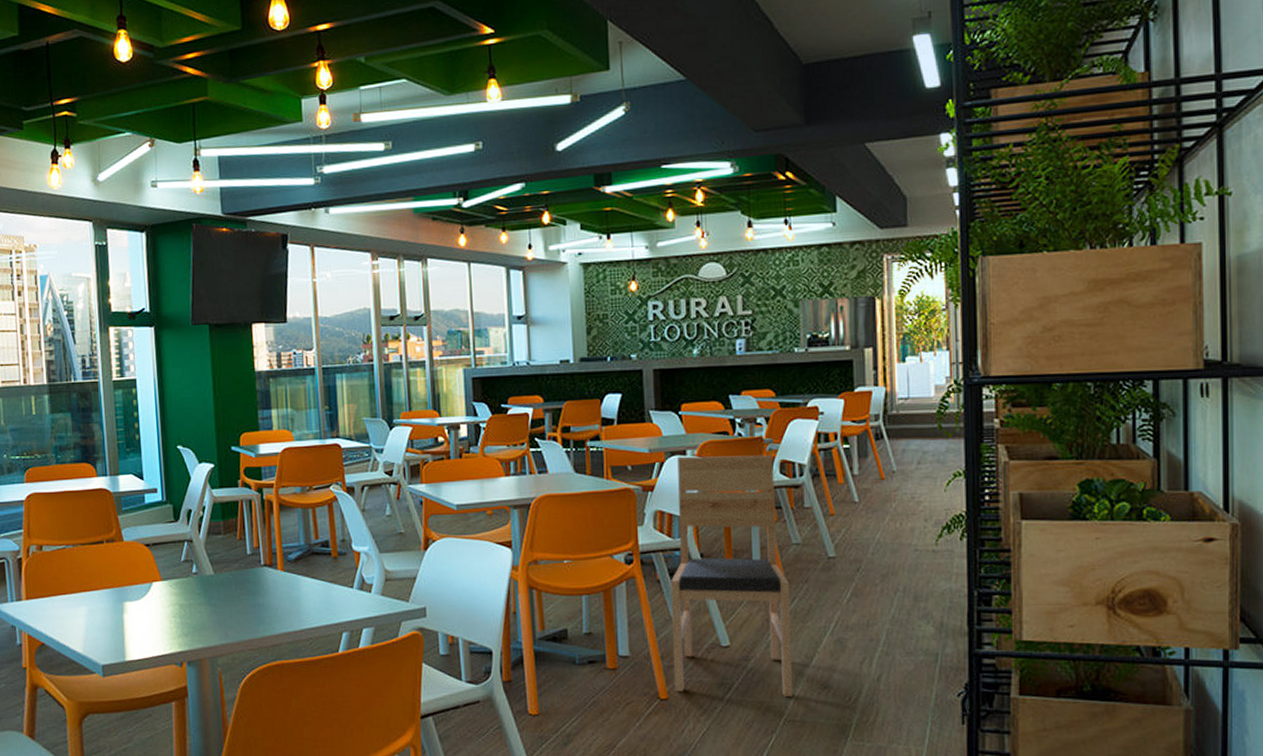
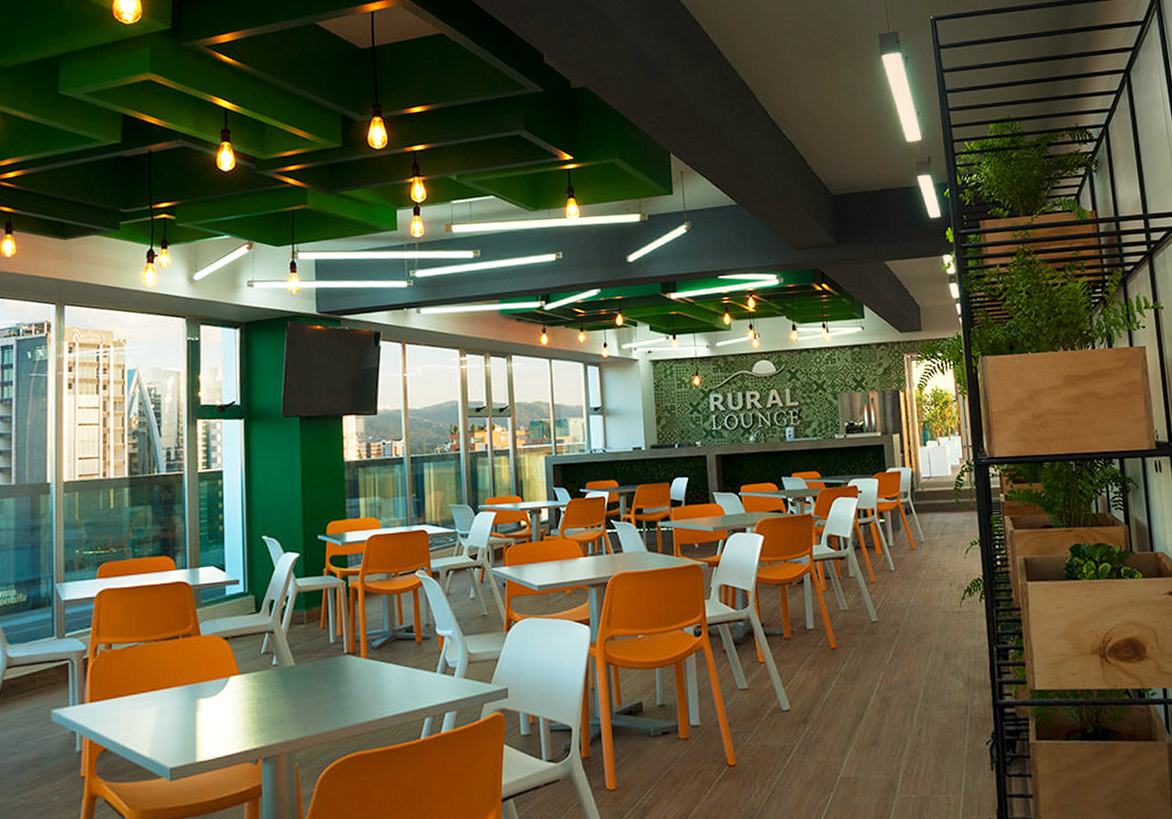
chair: present [671,454,794,696] -> none [736,530,847,757]

